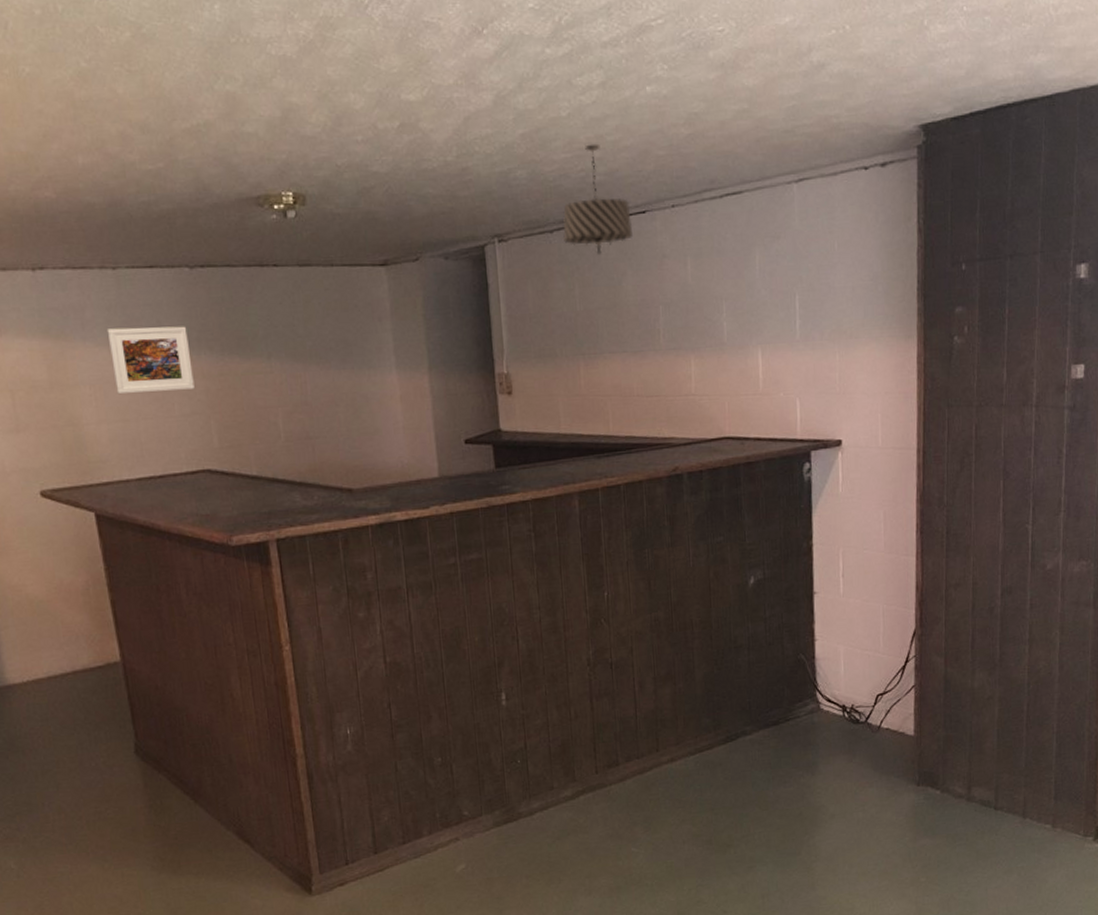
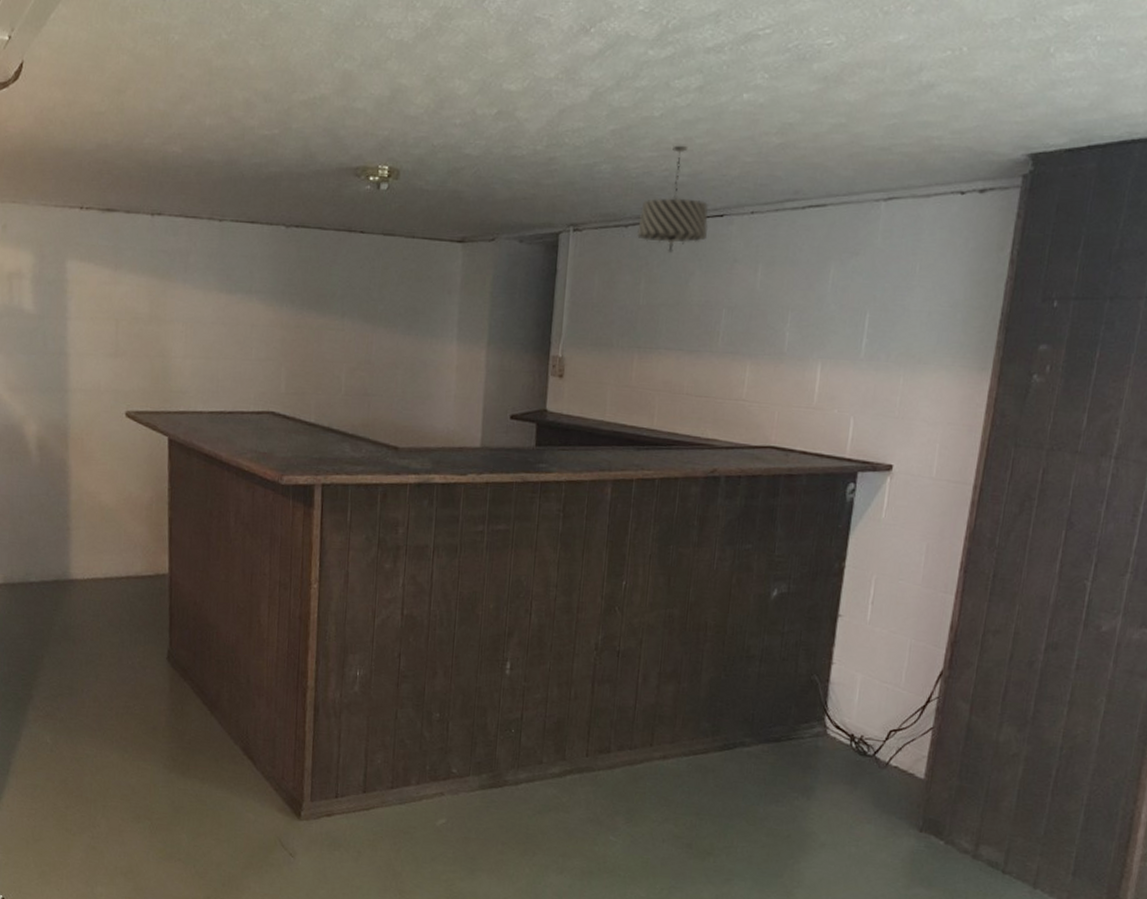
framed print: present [107,326,195,395] -> none [204,274,275,337]

